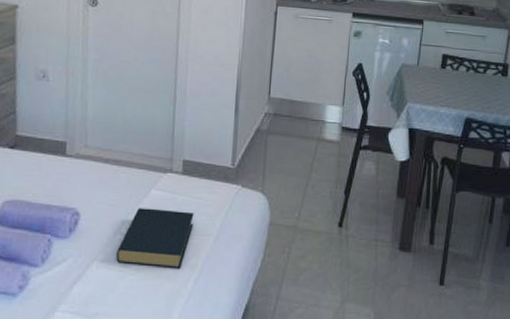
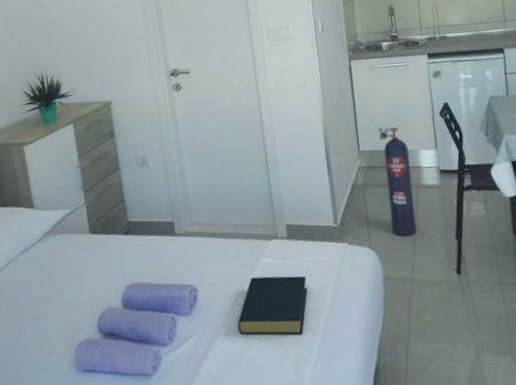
gas cylinder: none [287,77,317,186] -> present [377,126,417,236]

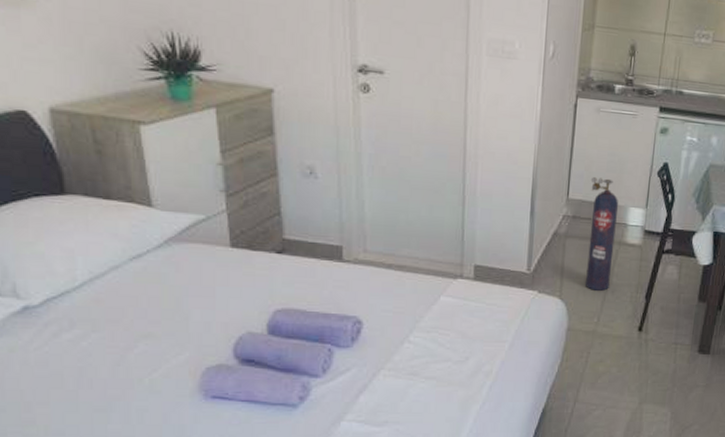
hardback book: present [238,275,308,335] -> none [405,315,488,376]

